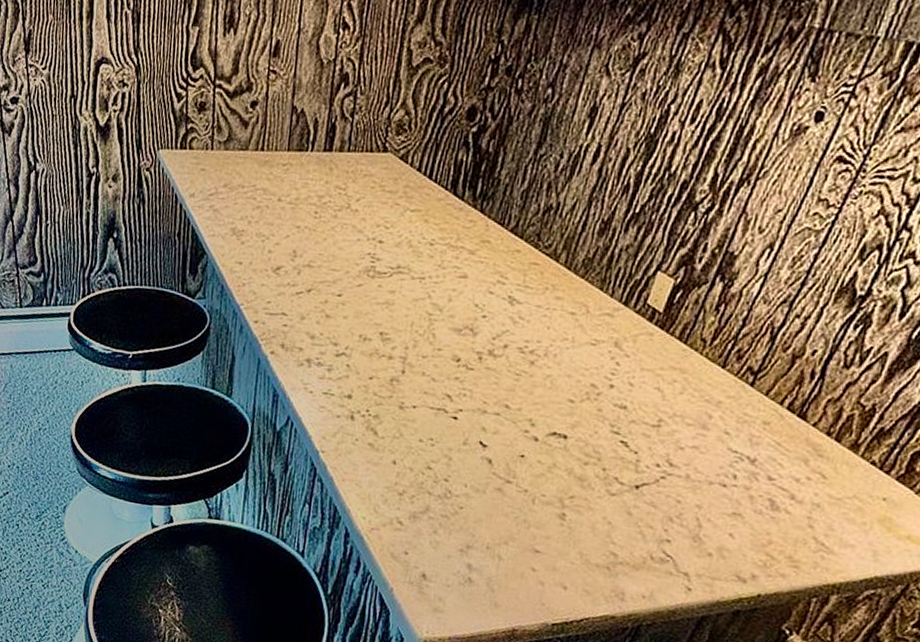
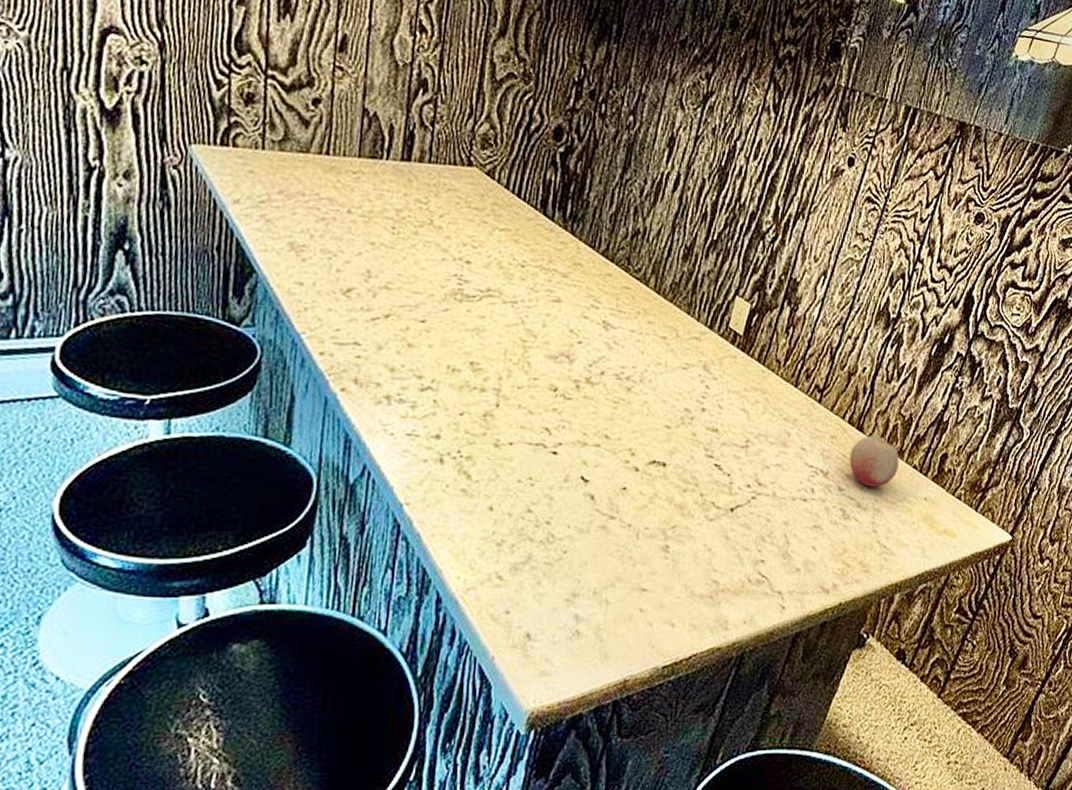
fruit: none [784,424,853,481] -> present [849,435,899,487]

